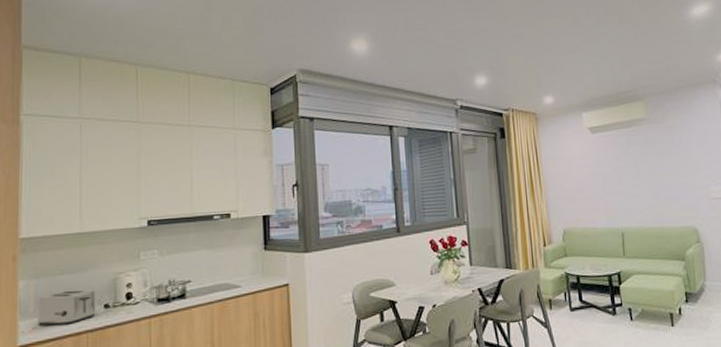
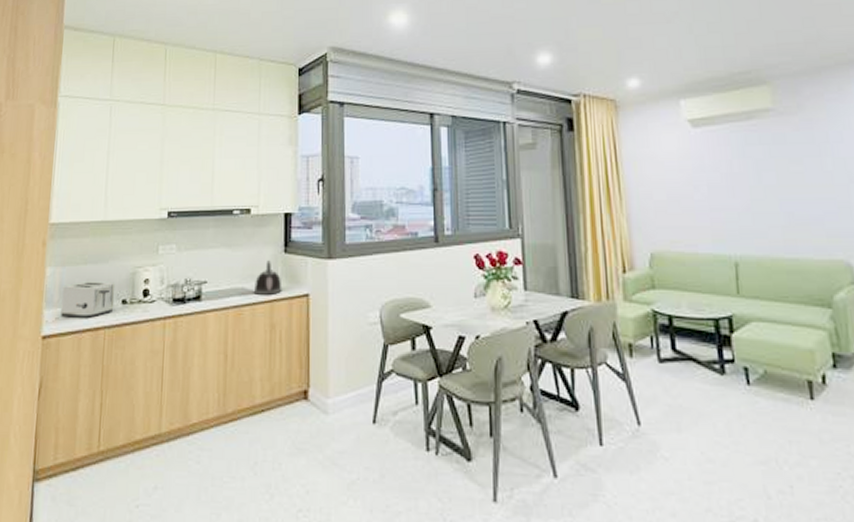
kettle: none [236,258,264,290] -> present [253,260,282,296]

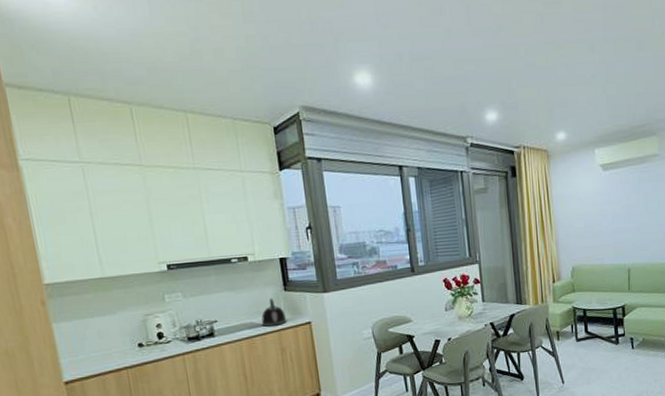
toaster: present [60,280,115,319] -> none [73,329,132,365]

